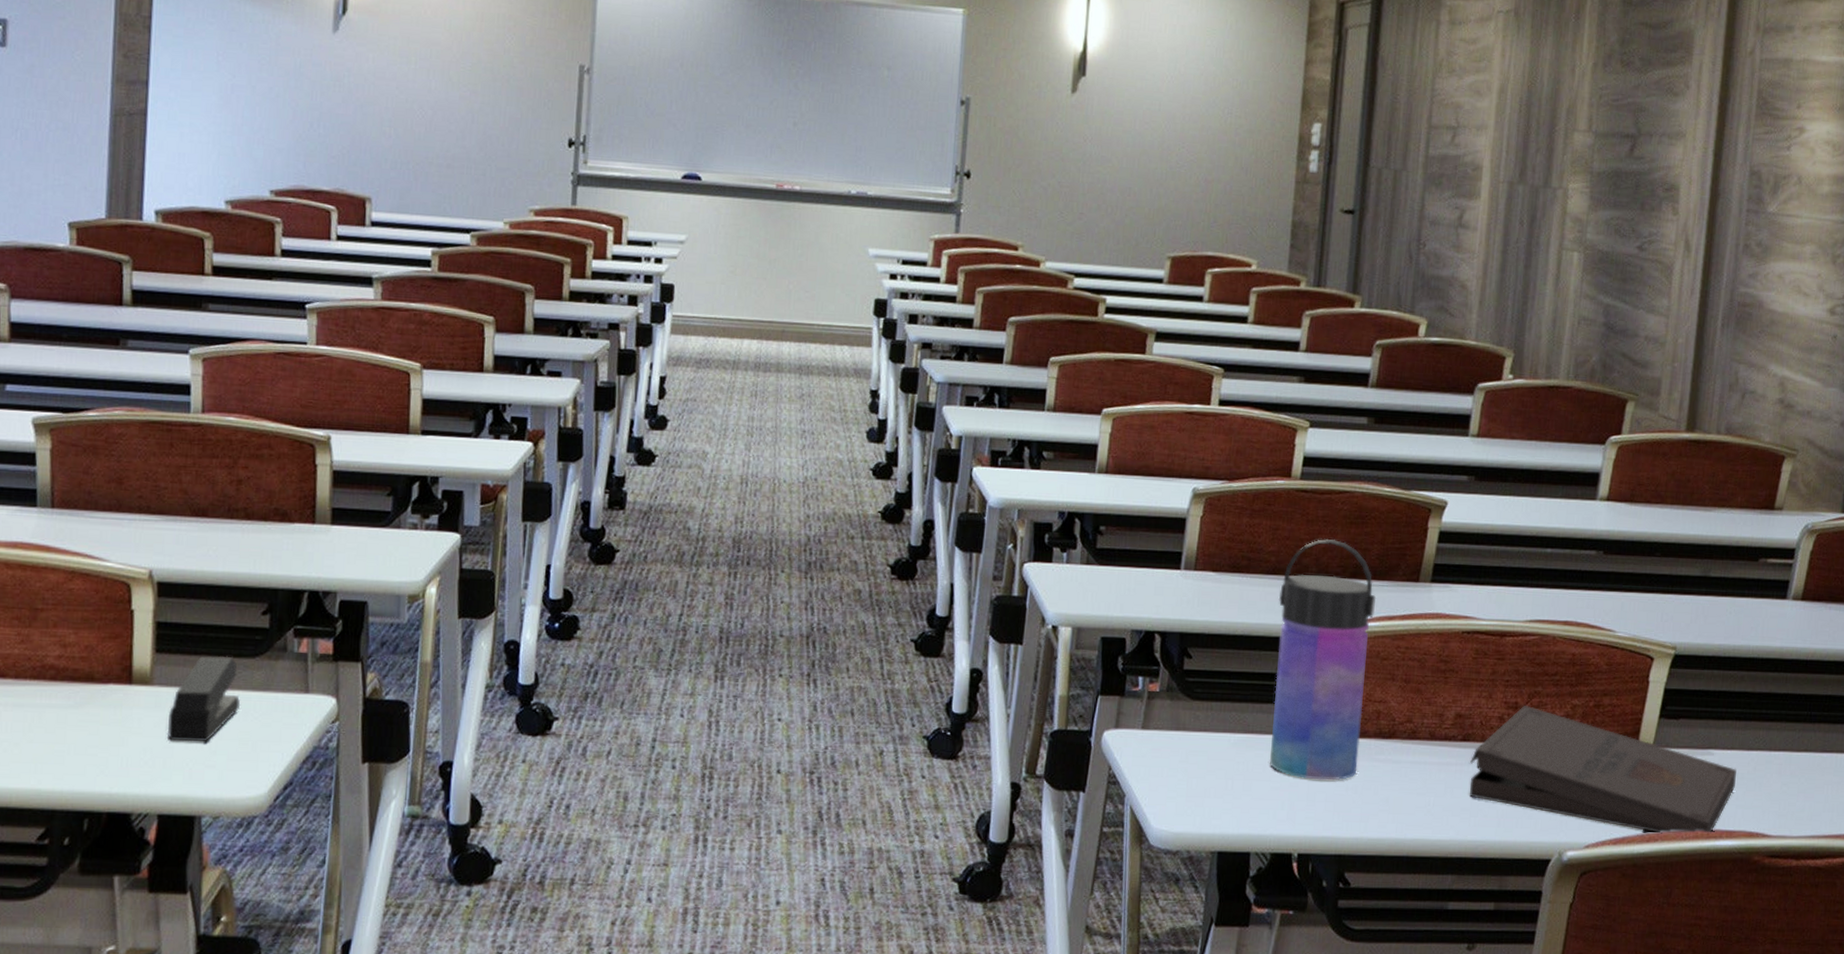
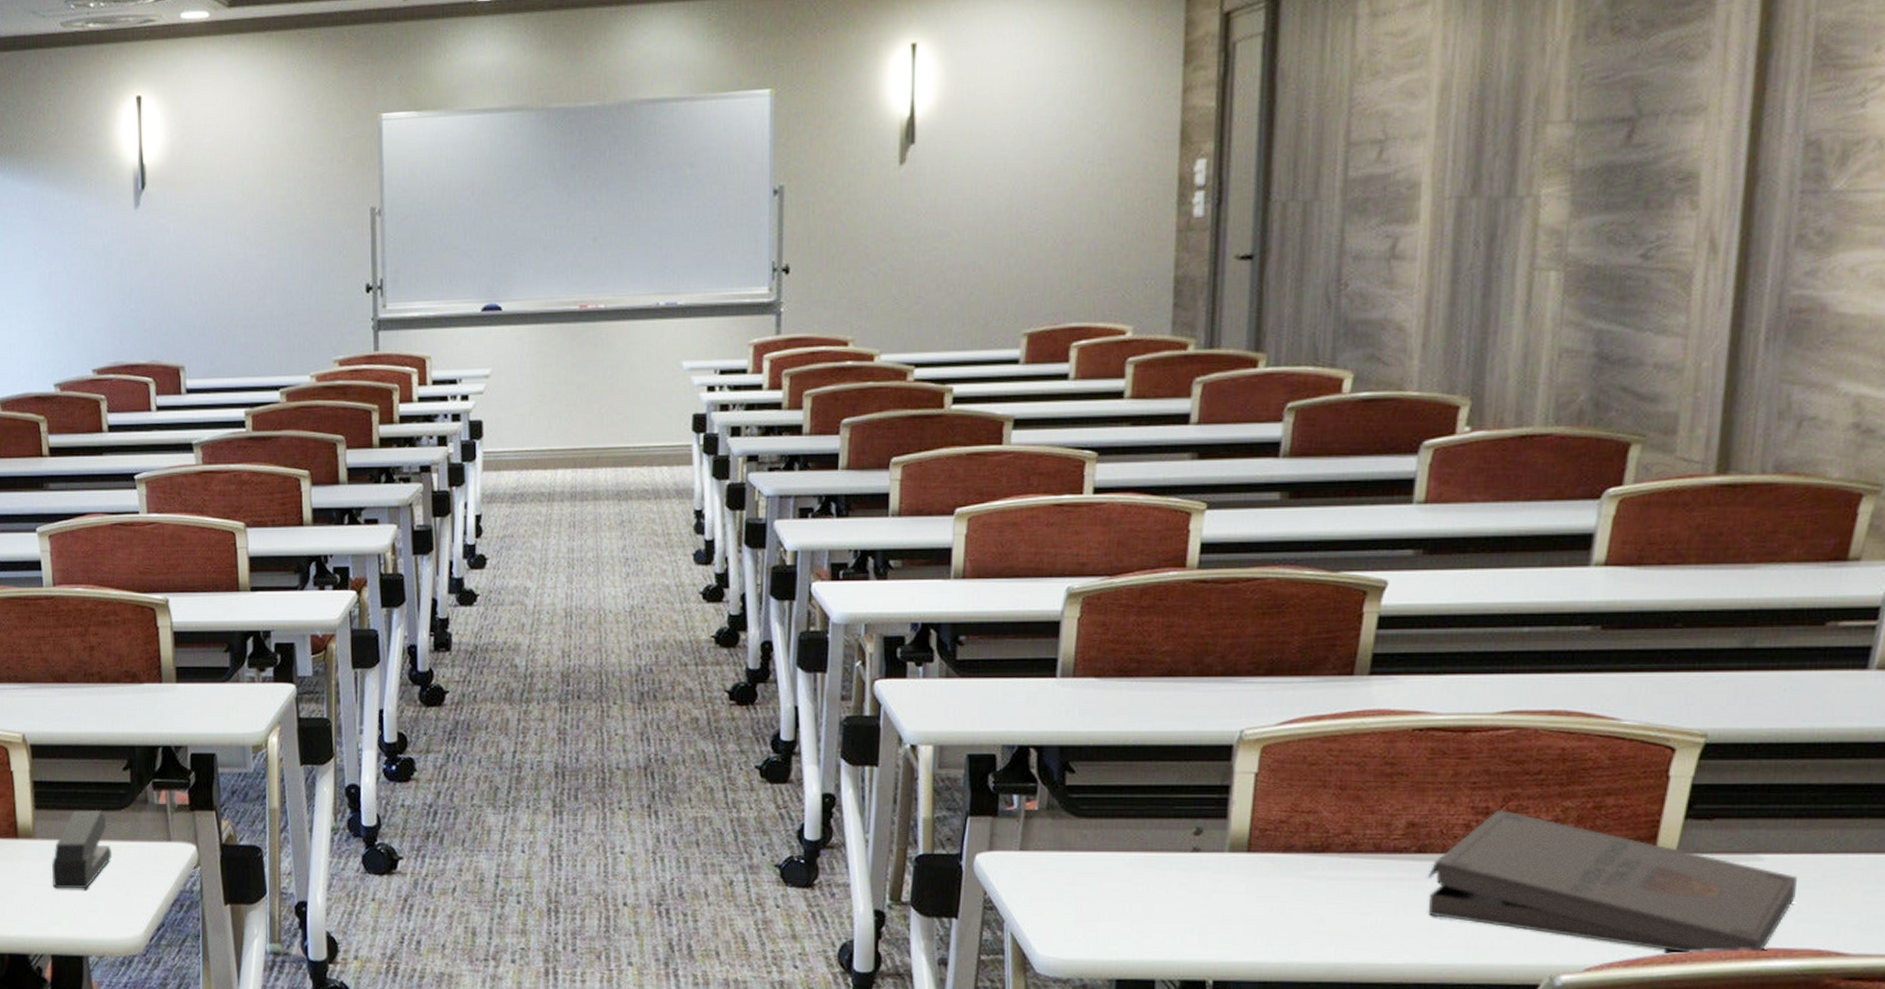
water bottle: present [1270,539,1377,781] -> none [1174,634,1300,901]

